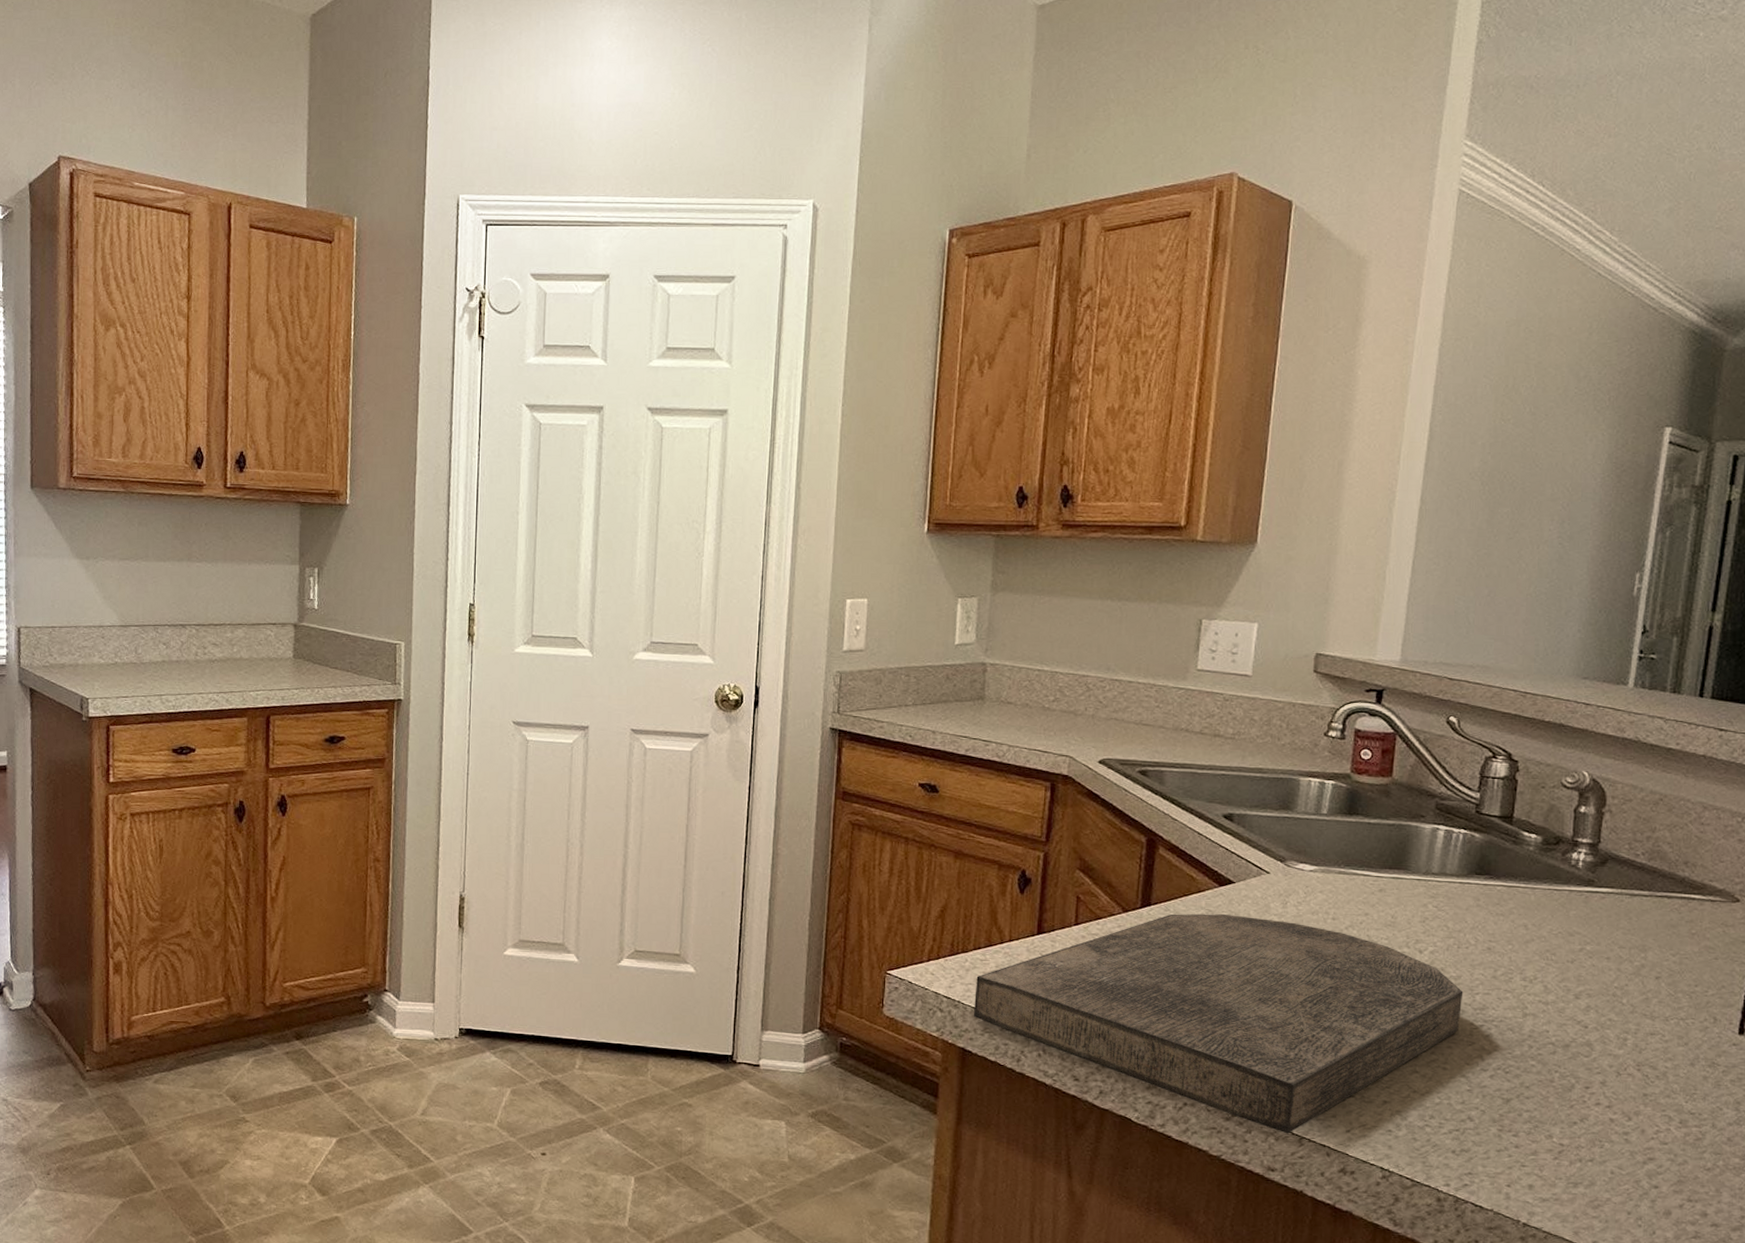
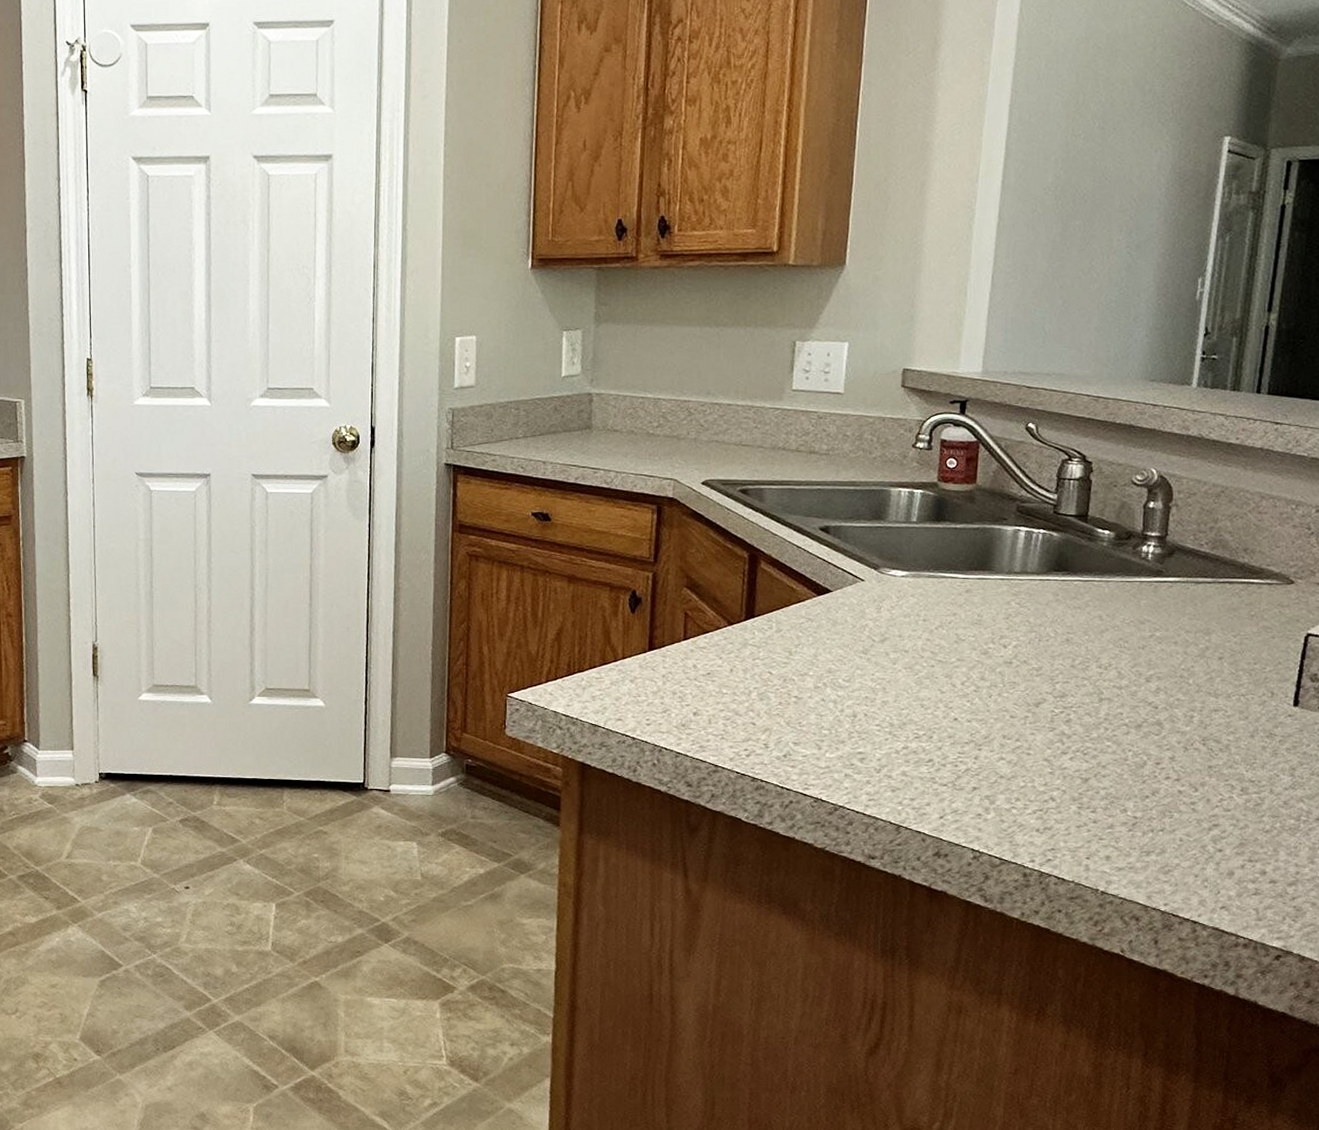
cutting board: present [973,914,1464,1134] -> none [590,622,1045,824]

